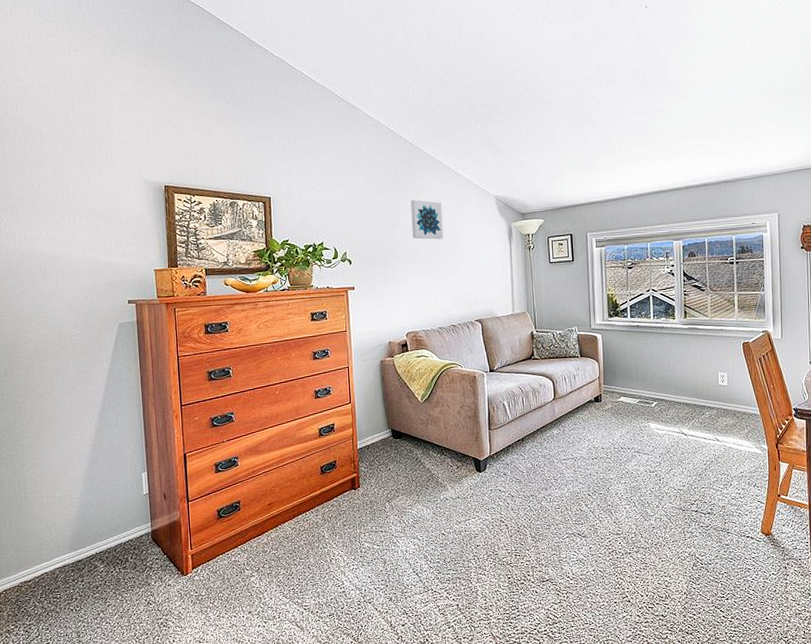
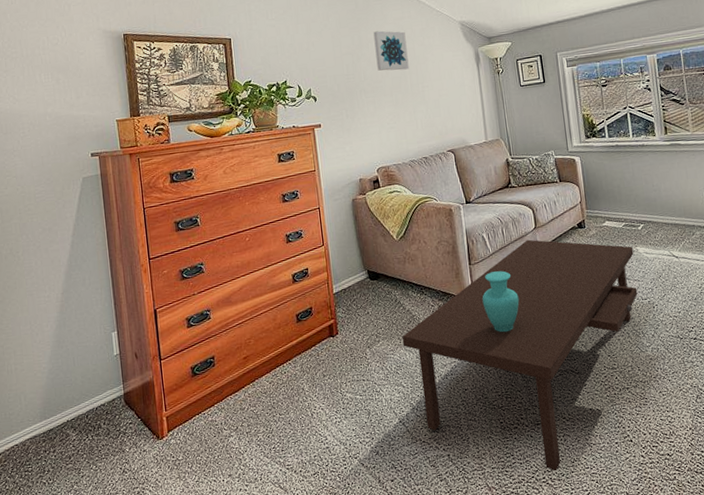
coffee table: none [420,409,646,625] -> present [401,239,638,471]

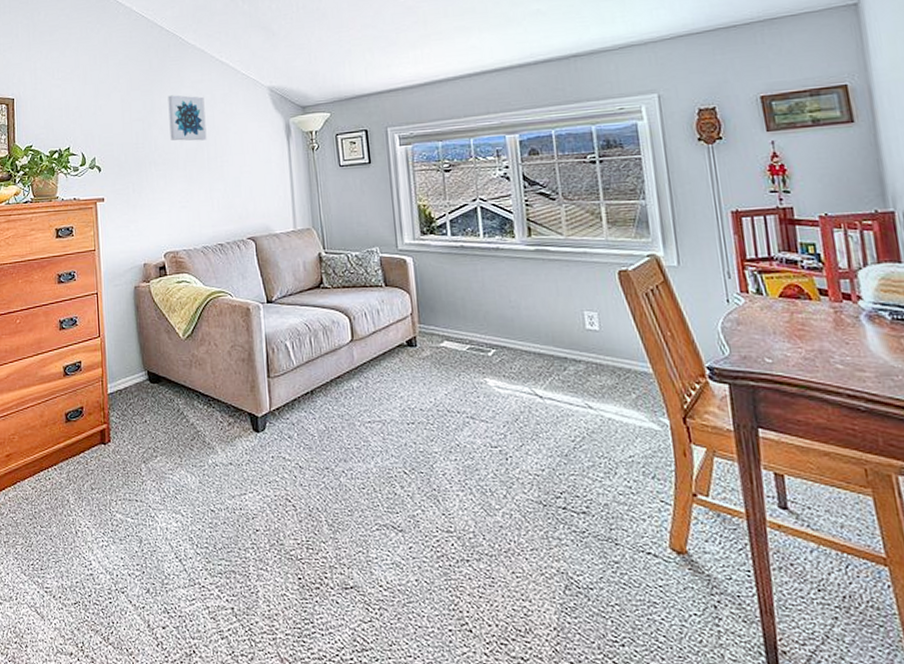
coffee table: present [401,239,638,471] -> none [183,354,485,653]

